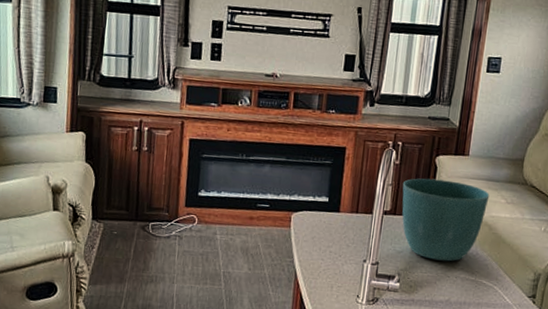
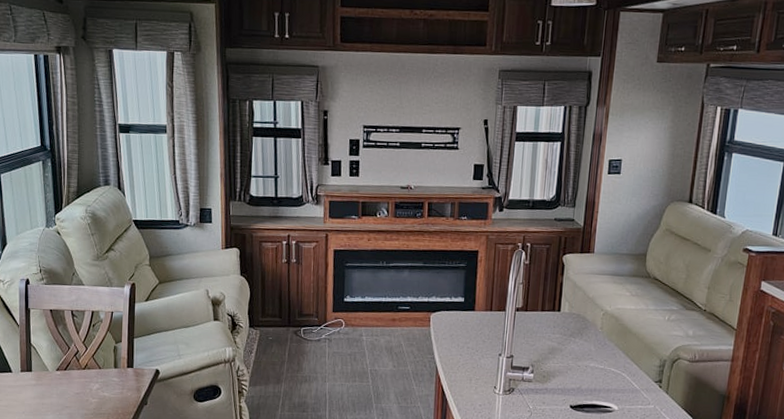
flower pot: present [402,178,490,262] -> none [532,276,615,352]

